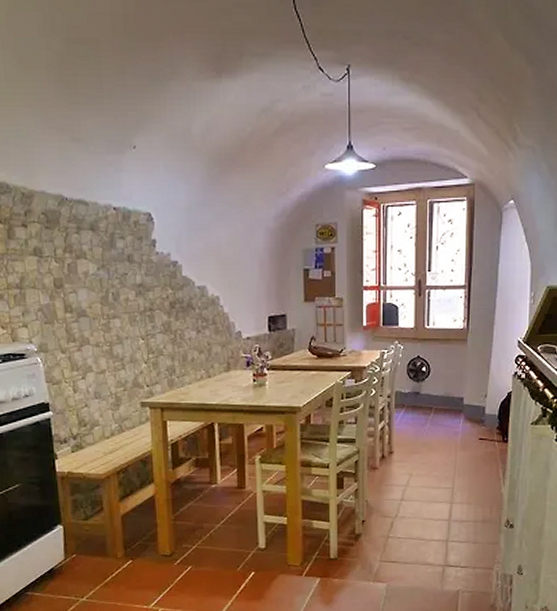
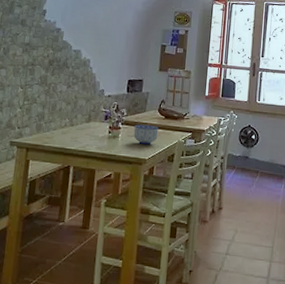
bowl: none [282,368,312,391] -> present [133,124,159,145]

